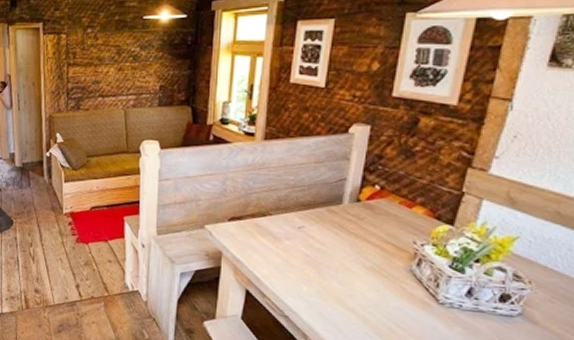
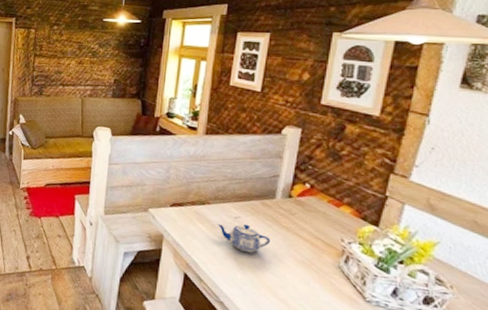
teapot: none [279,233,337,264] -> present [217,224,270,253]

